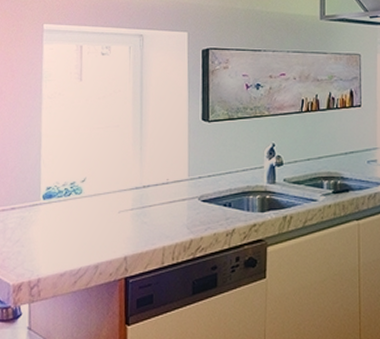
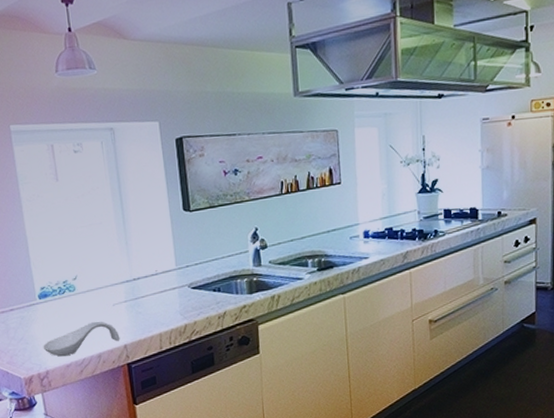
spoon rest: none [39,228,121,264] -> present [43,321,120,357]

